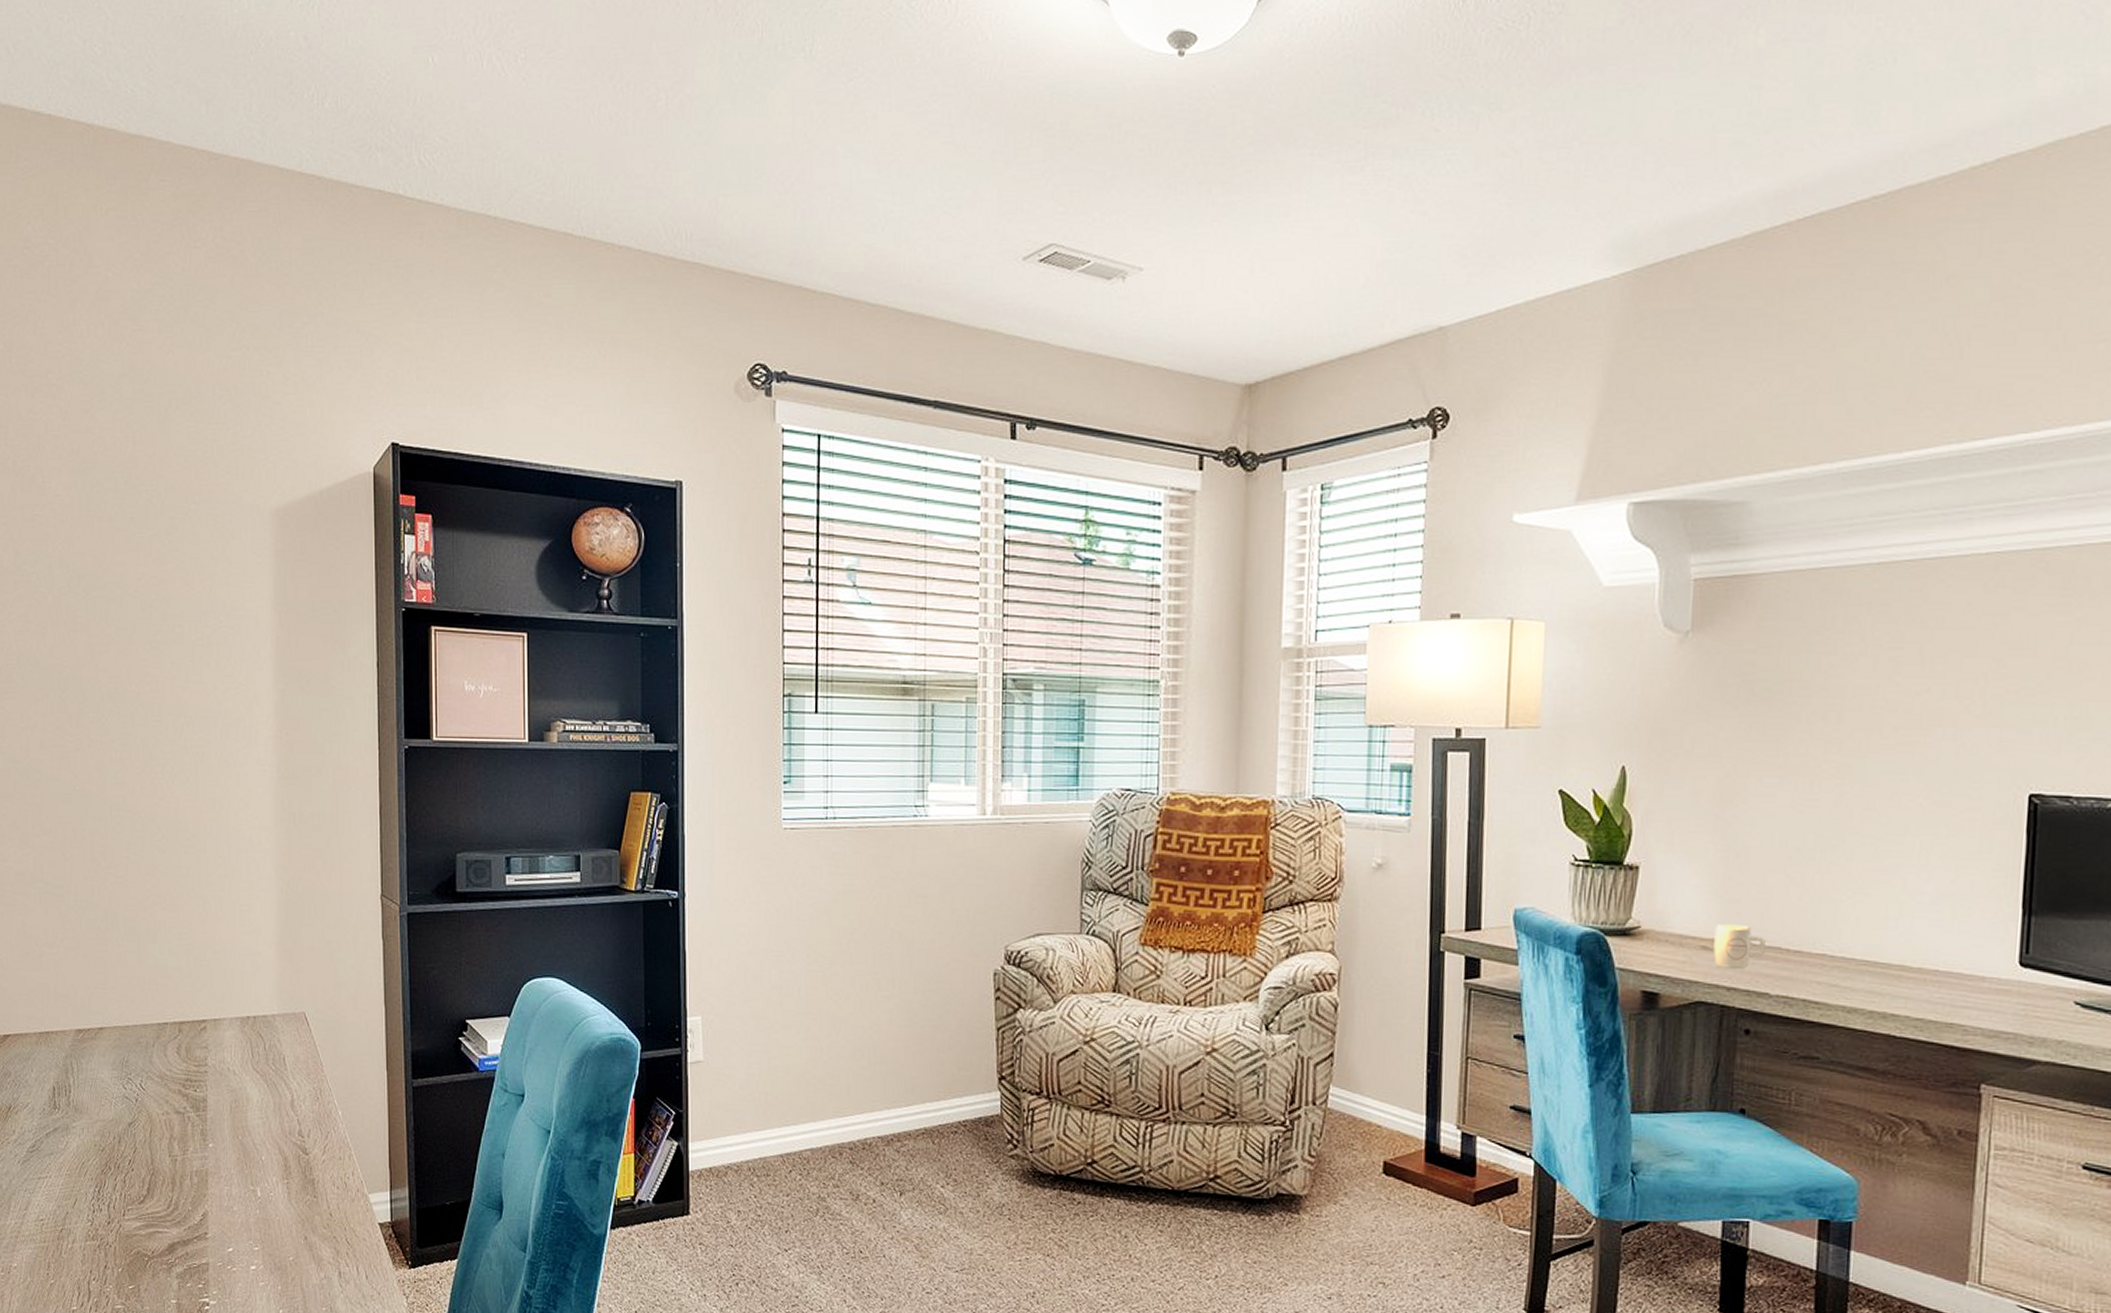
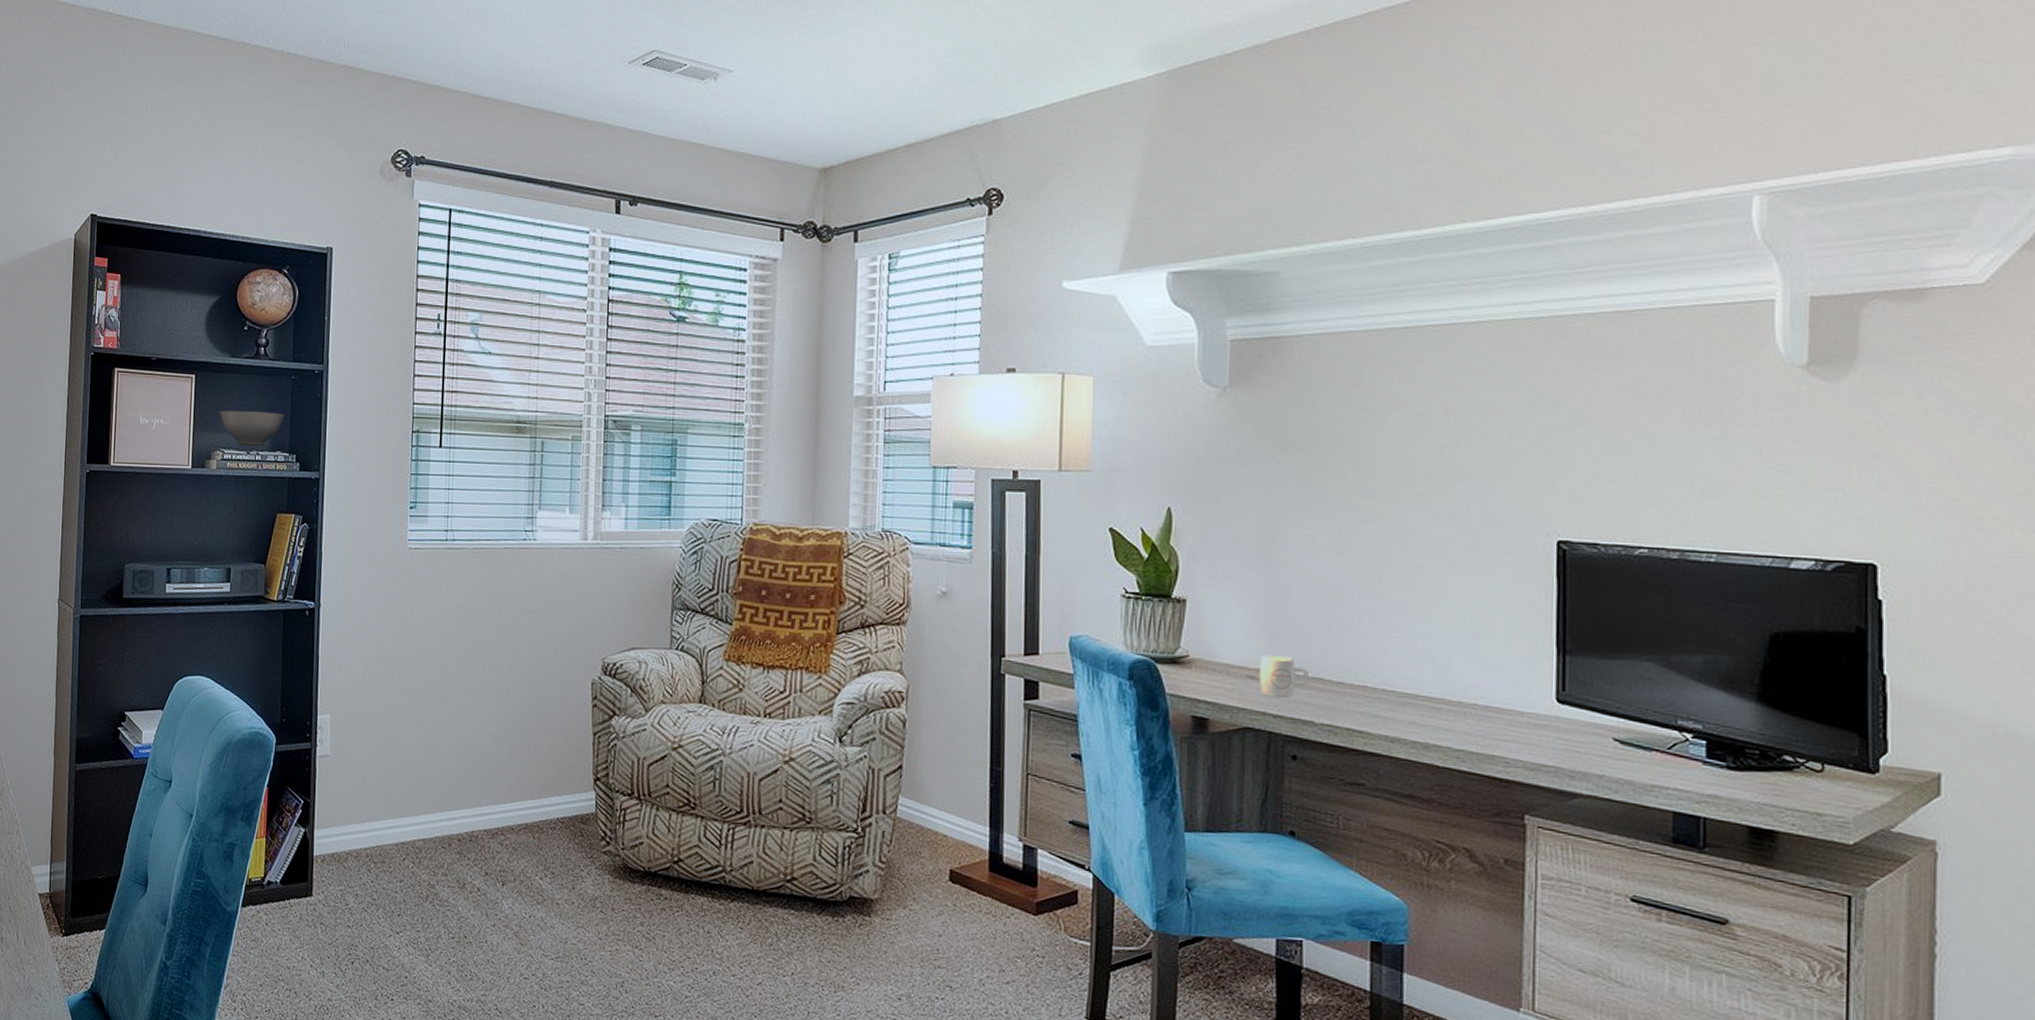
bowl: none [557,674,635,715] -> present [219,410,285,446]

